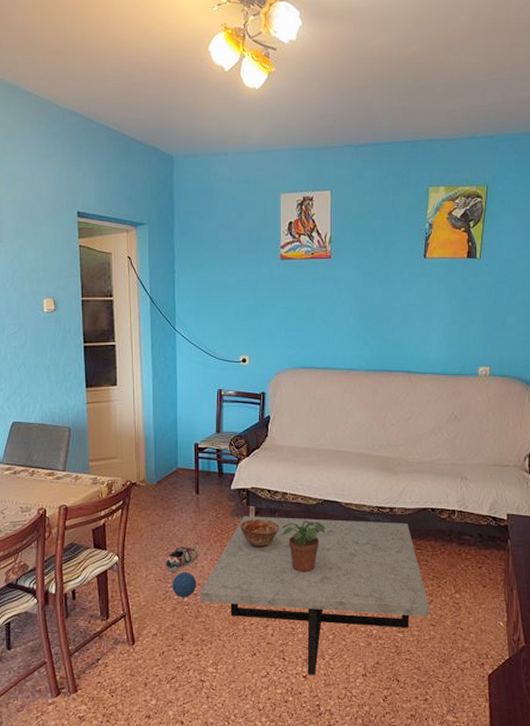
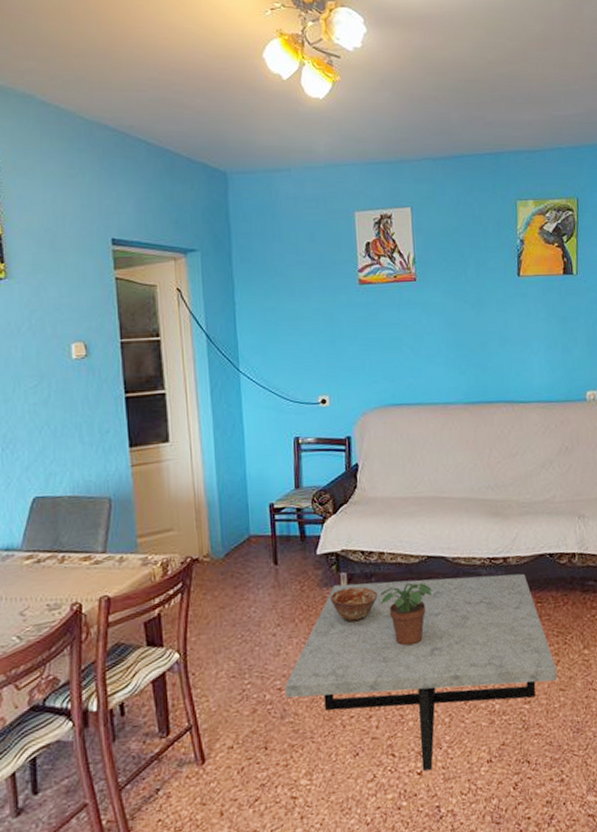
shoe: present [166,546,199,572] -> none [240,628,282,665]
ball: present [172,571,197,597] -> none [249,662,281,695]

